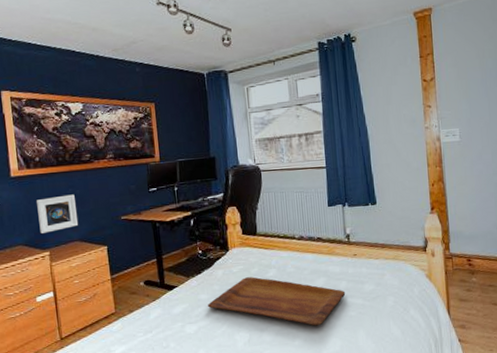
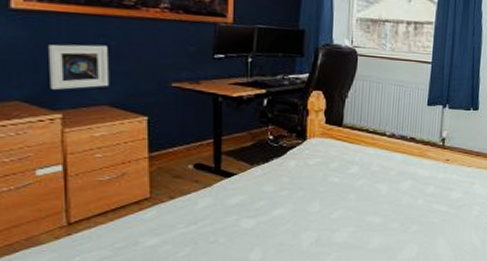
tray: present [208,277,346,326] -> none [272,172,431,231]

